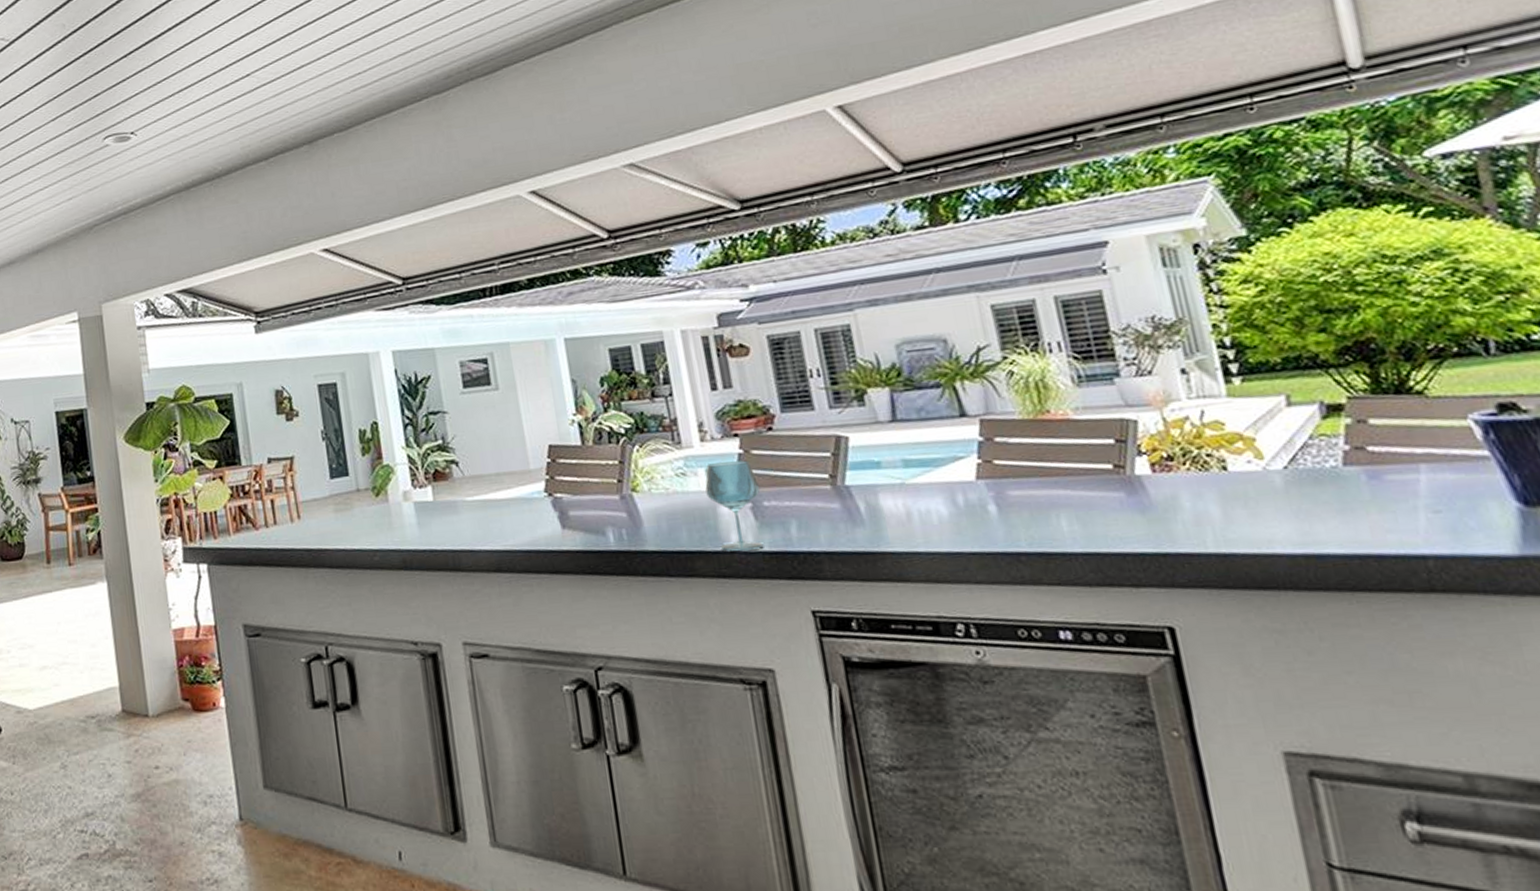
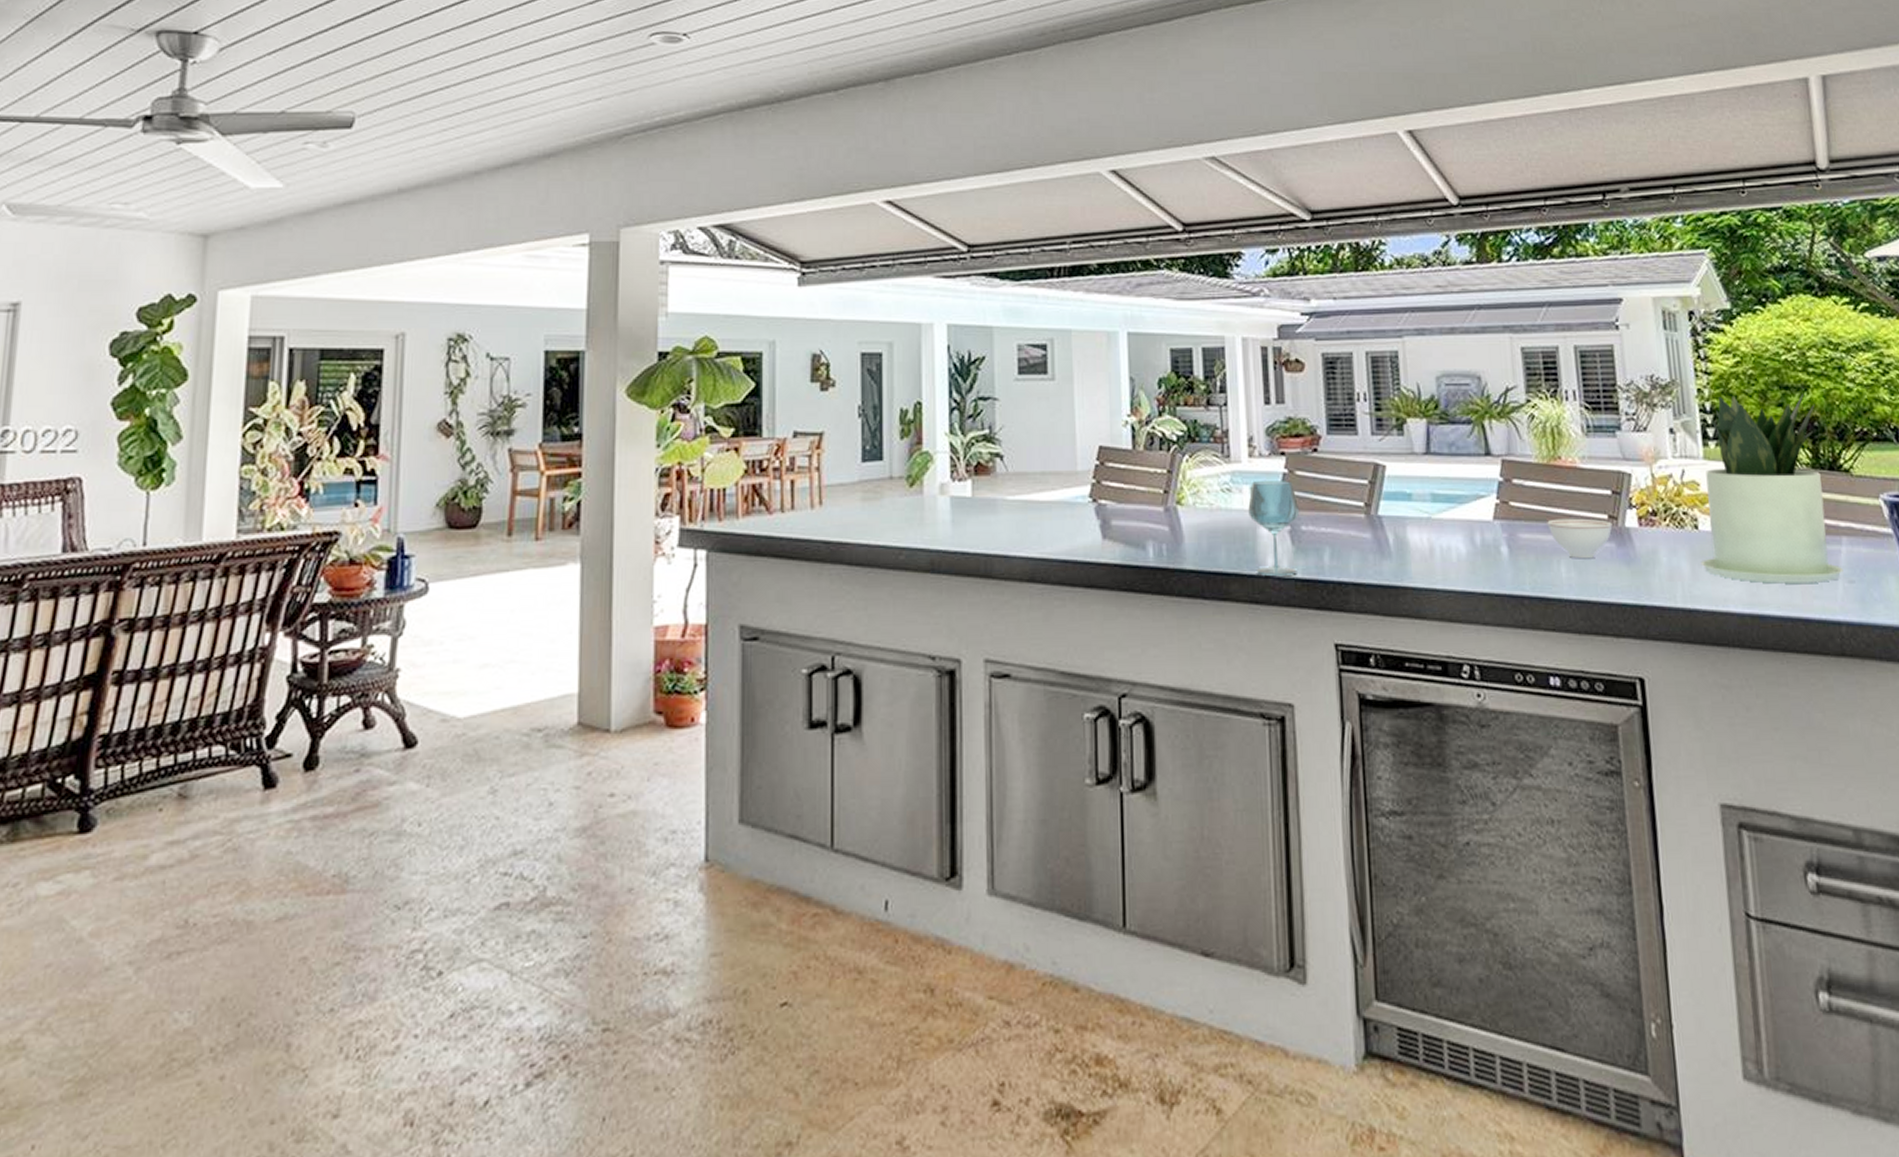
bowl: none [1040,470,1120,512] -> present [1547,518,1613,559]
planter: none [1227,315,1425,521] -> present [1700,393,1843,584]

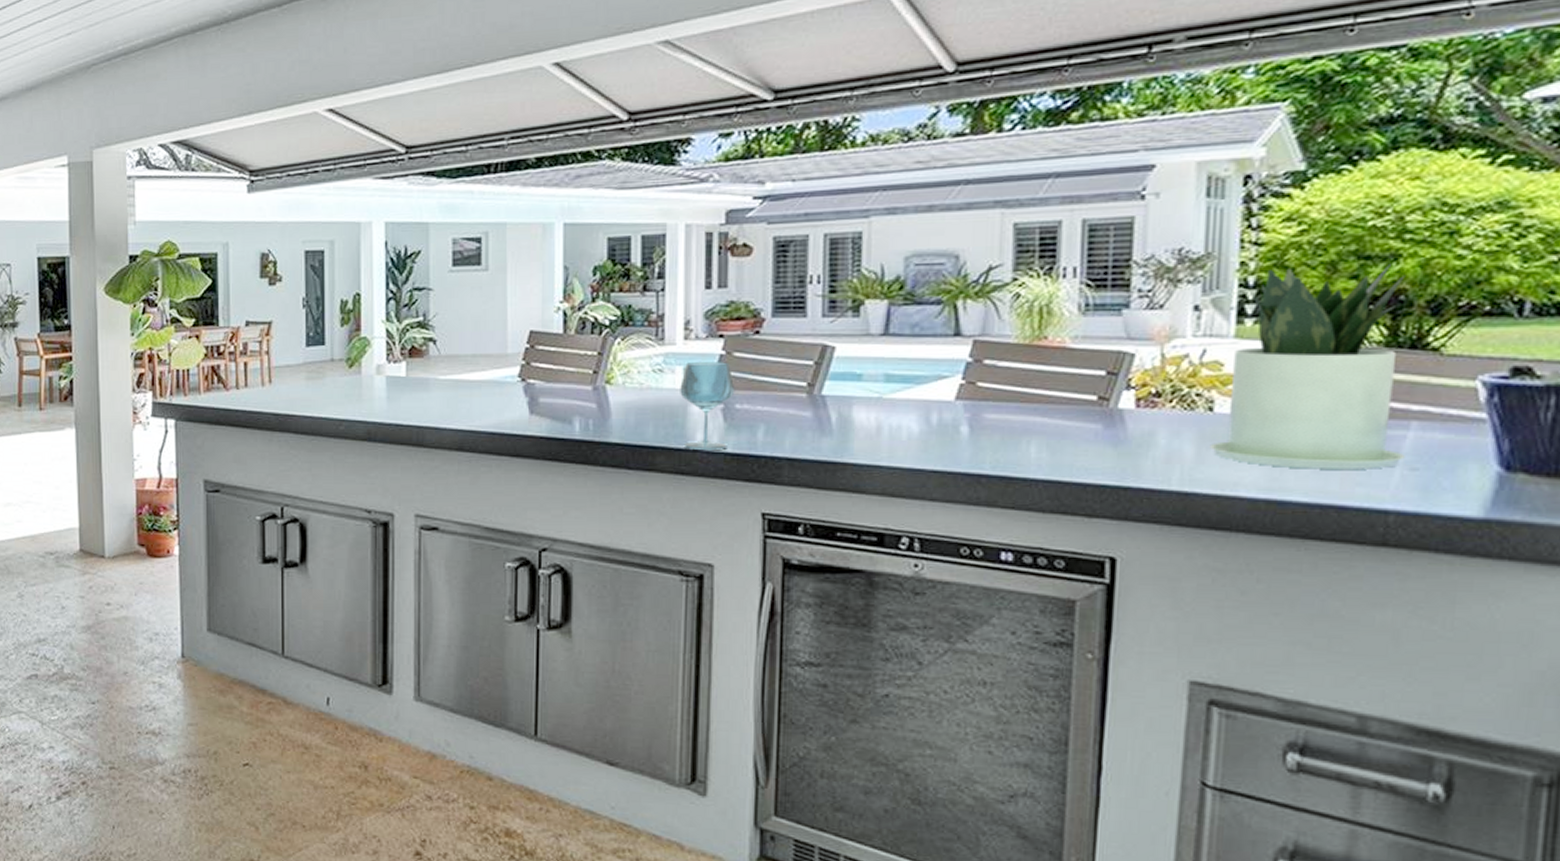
bowl: present [1547,518,1613,559] -> none [1020,399,1102,440]

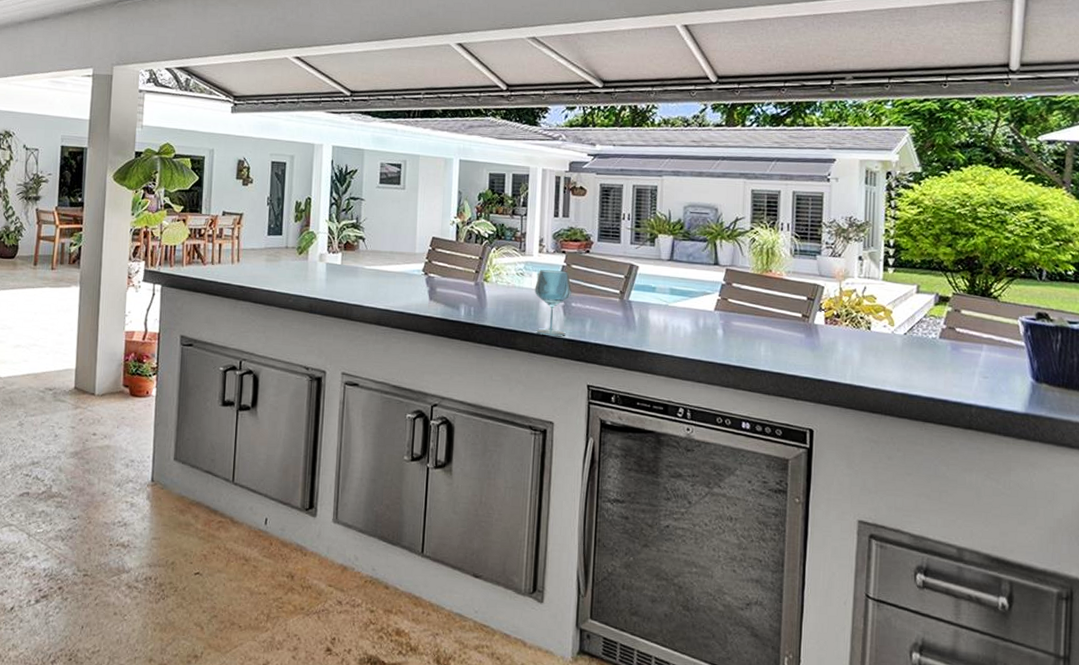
planter: present [1209,263,1406,469] -> none [869,236,980,376]

